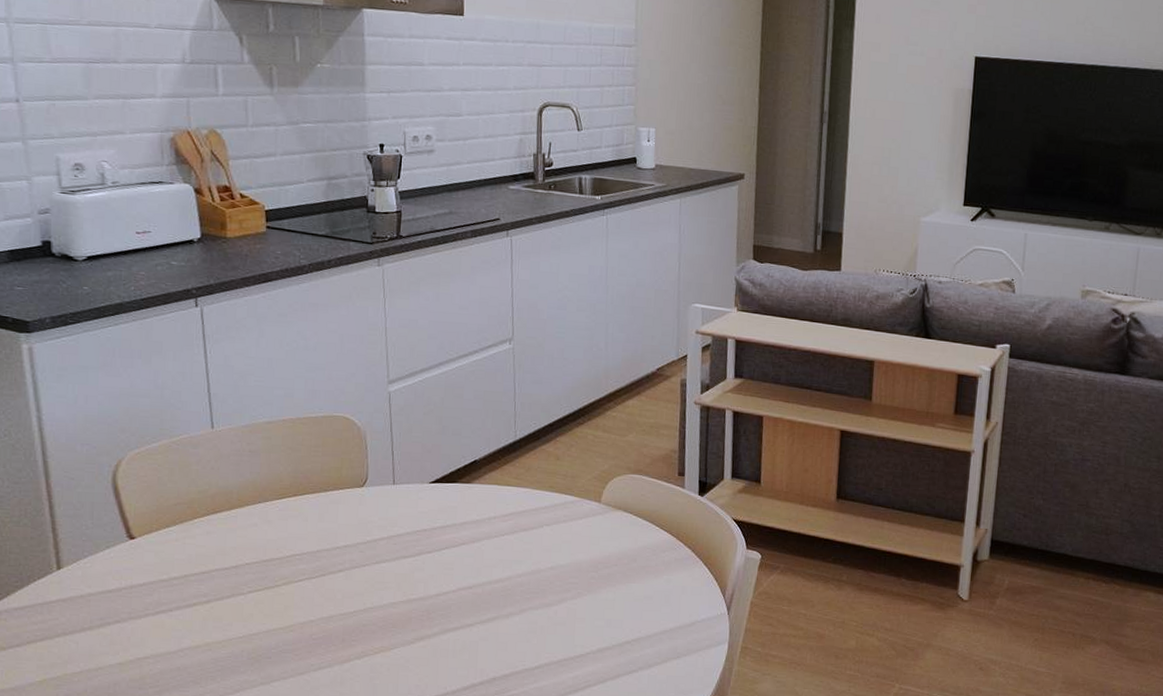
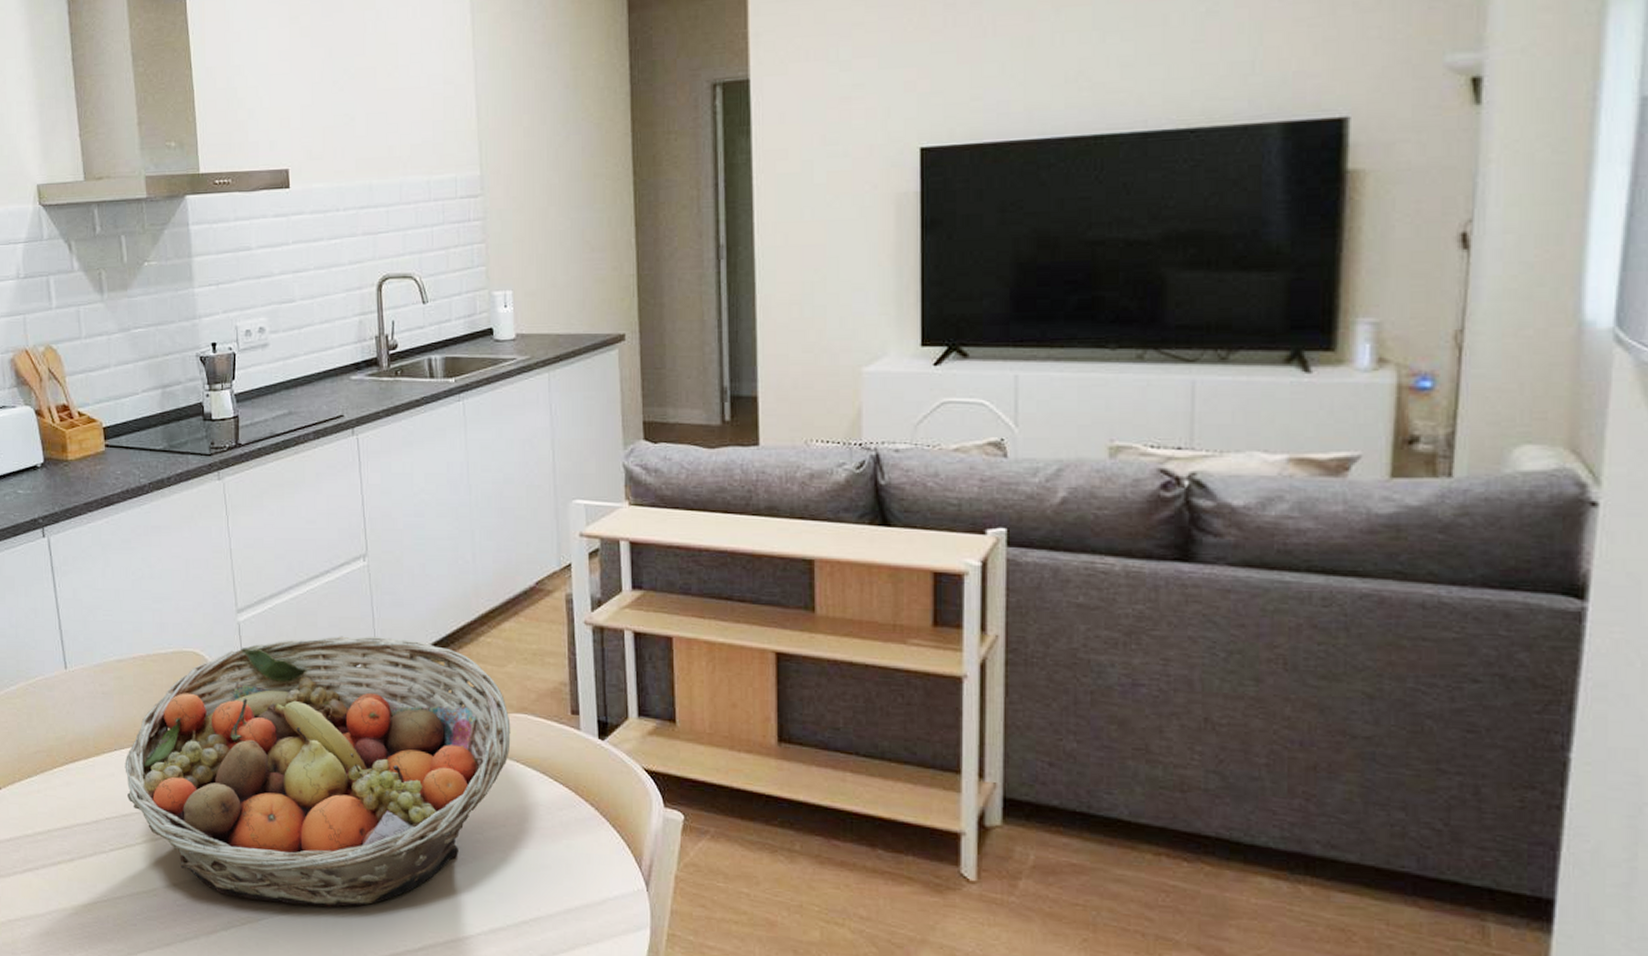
fruit basket: none [268,407,628,636] -> present [124,636,511,907]

